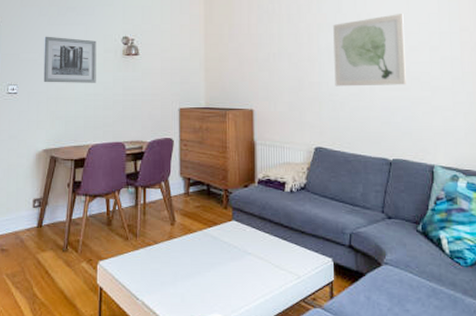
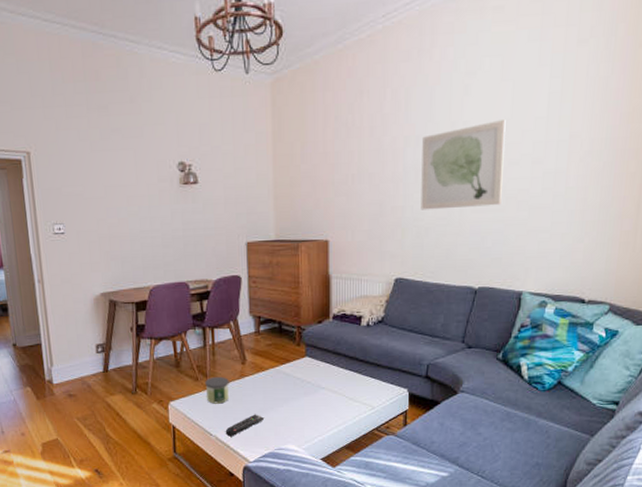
wall art: present [43,36,97,83] -> none [88,165,152,220]
candle: none [135,236,158,266] -> present [205,376,229,404]
remote control: none [152,278,192,302] -> present [225,414,265,437]

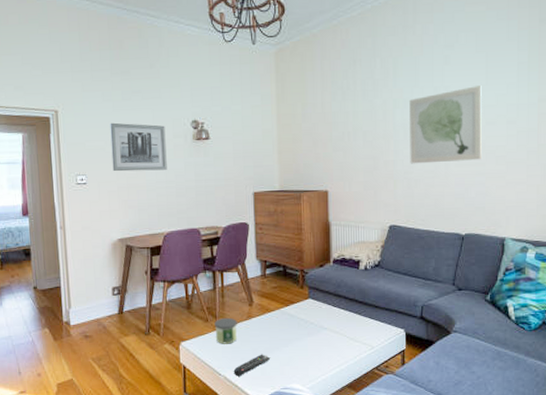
wall art: none [88,165,152,220] -> present [110,122,167,172]

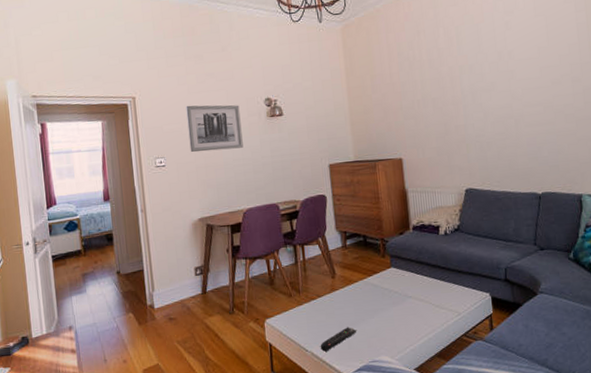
candle: present [214,317,237,344] -> none [298,291,322,319]
wall art: present [409,84,482,164] -> none [475,46,551,127]

